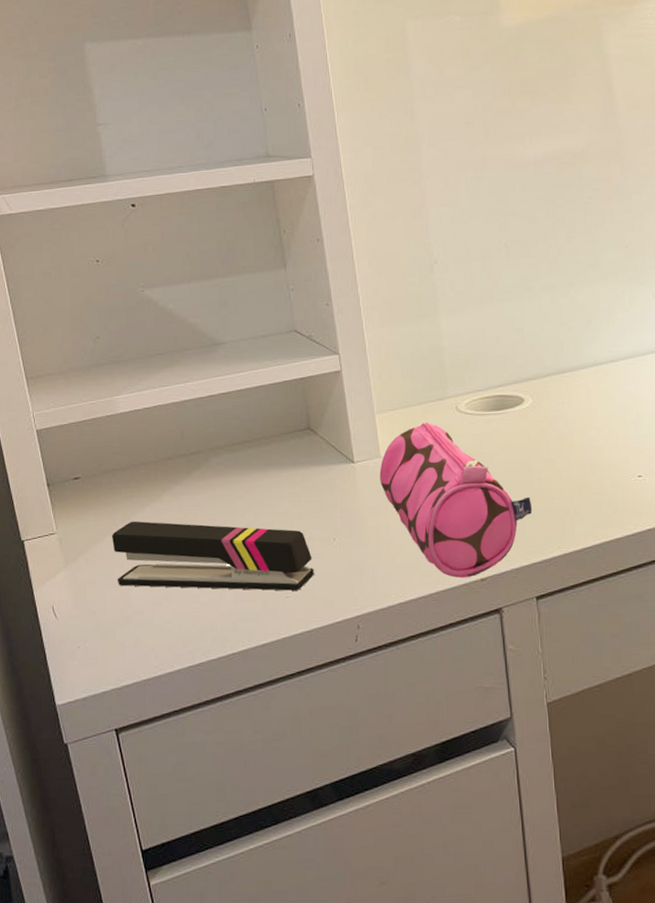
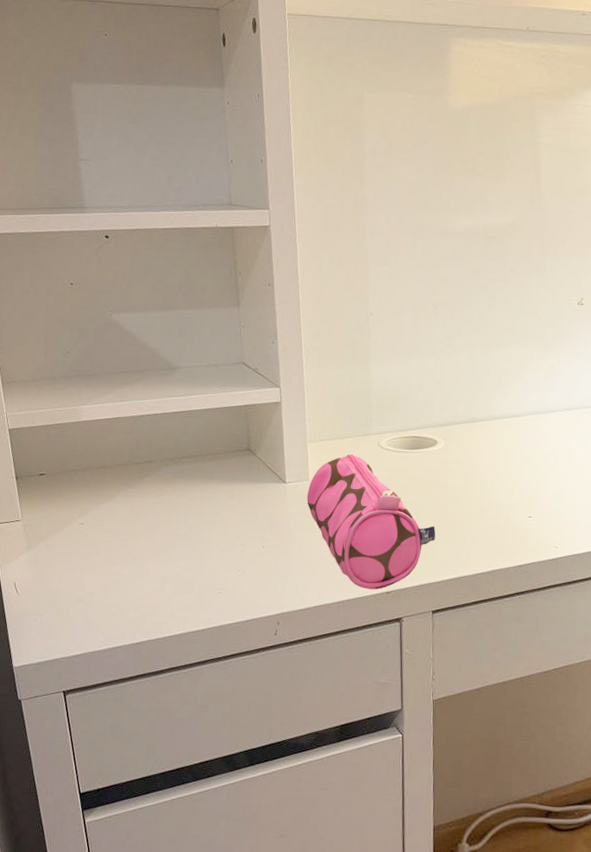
stapler: present [111,521,314,591] -> none [69,516,244,588]

